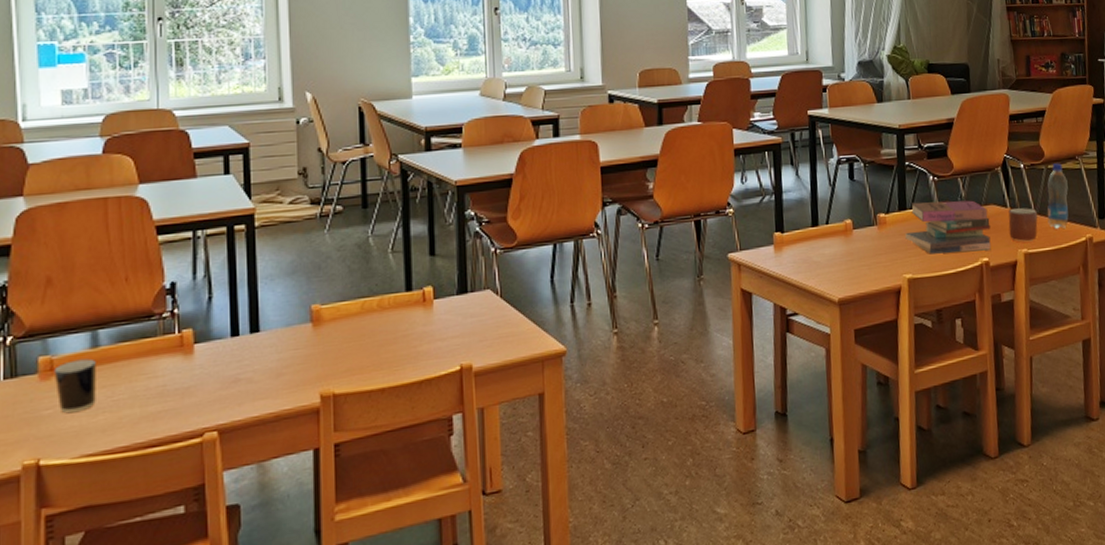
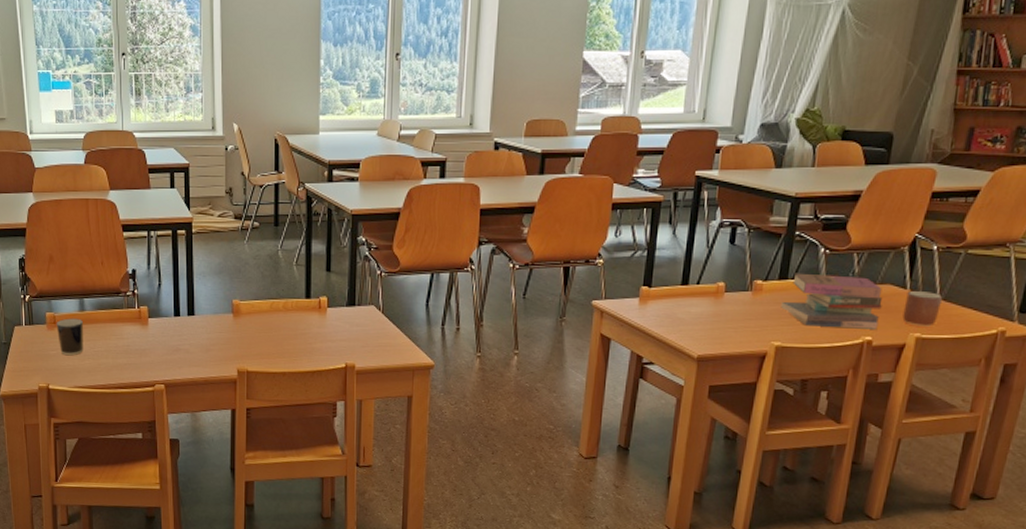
bottle: present [1047,163,1069,230] -> none [953,248,989,319]

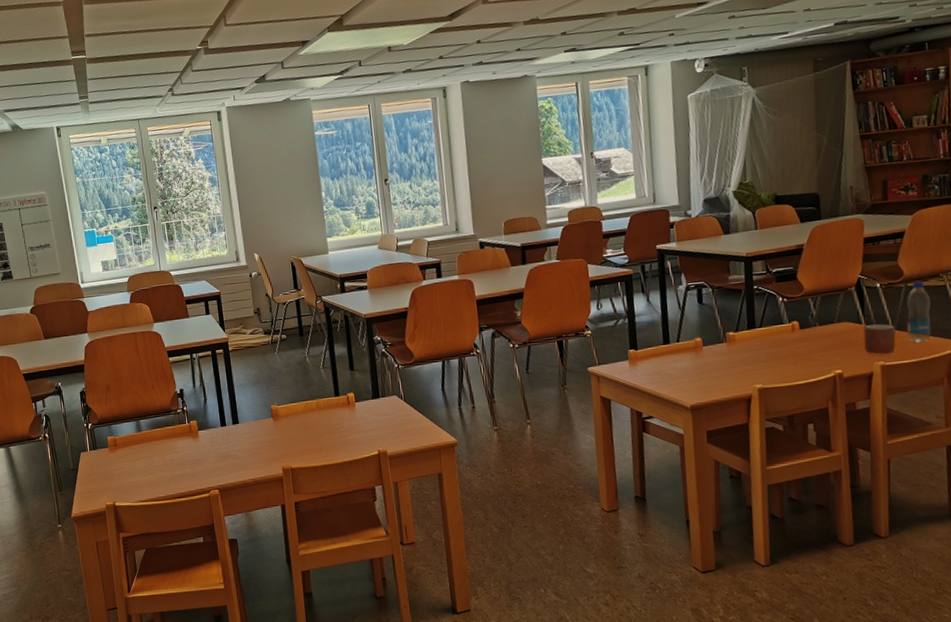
mug: present [56,318,84,356] -> none [117,439,143,474]
books: present [781,273,883,329] -> none [755,318,845,367]
bottle: none [953,248,989,319] -> present [906,281,931,343]

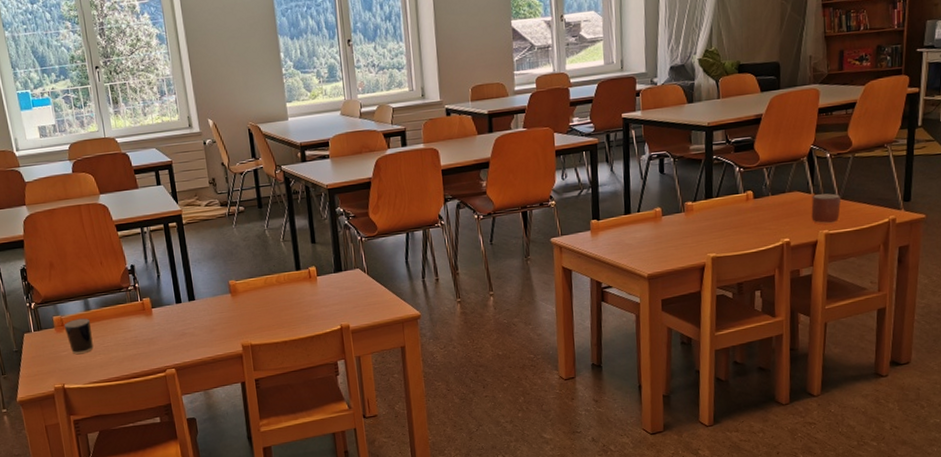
mug: none [117,439,143,474] -> present [64,318,94,355]
bottle: present [906,281,931,343] -> none [850,151,874,212]

